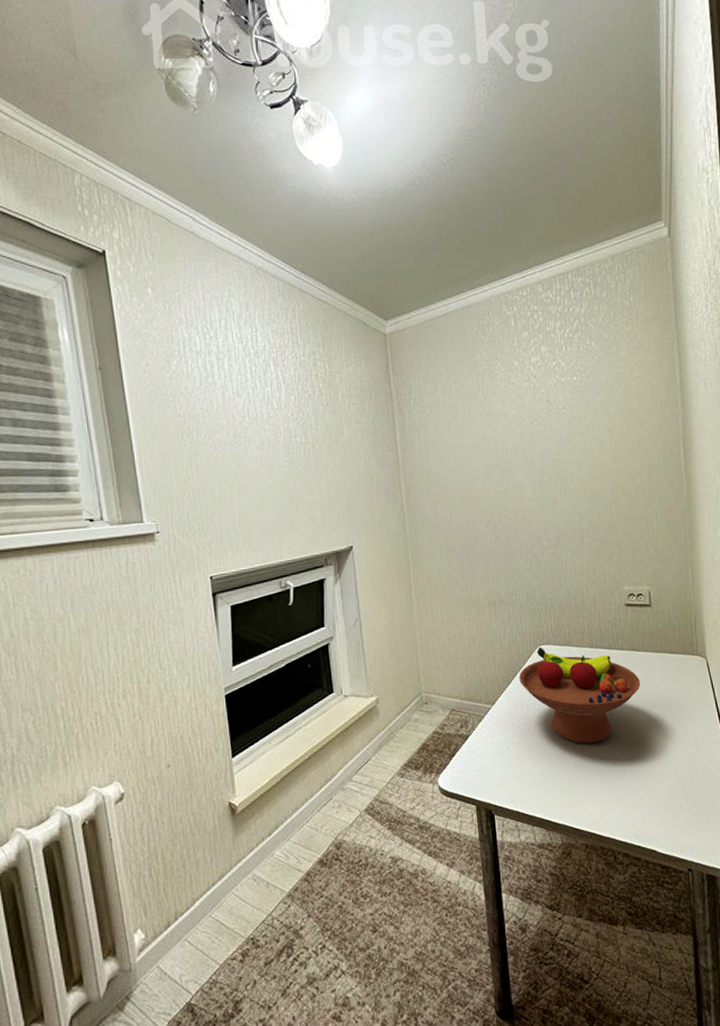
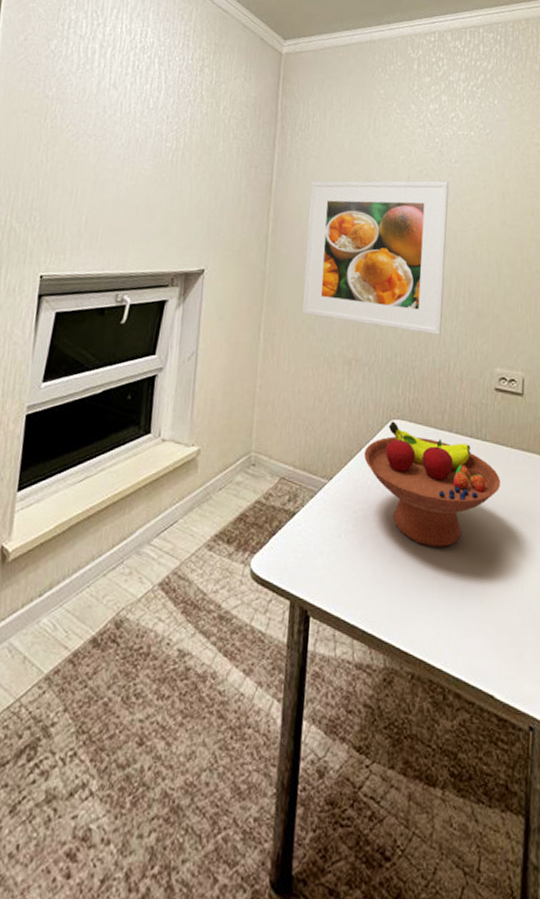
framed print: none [433,427,571,570] -> present [302,180,449,335]

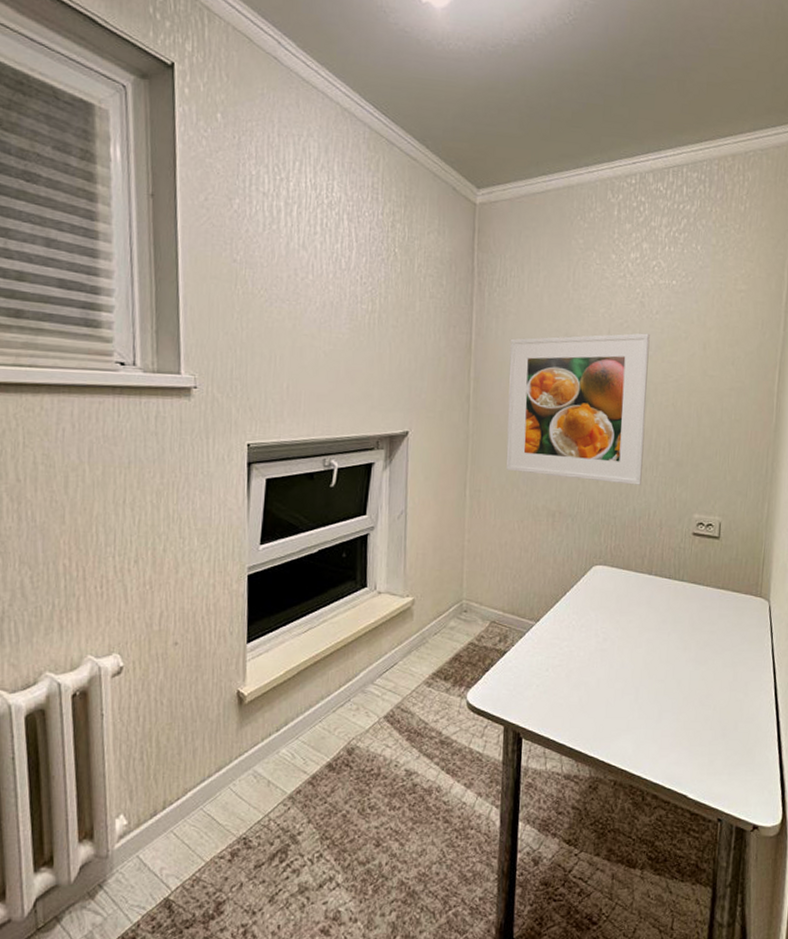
fruit bowl: present [364,421,500,548] -> none [569,567,696,676]

